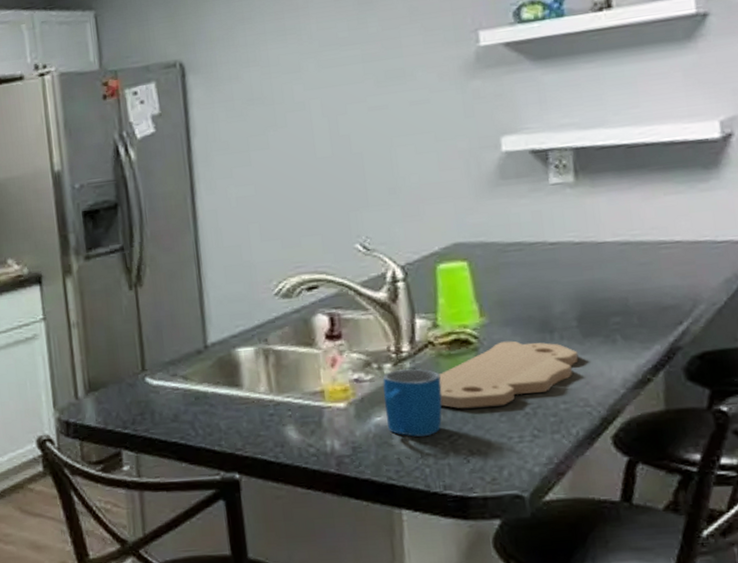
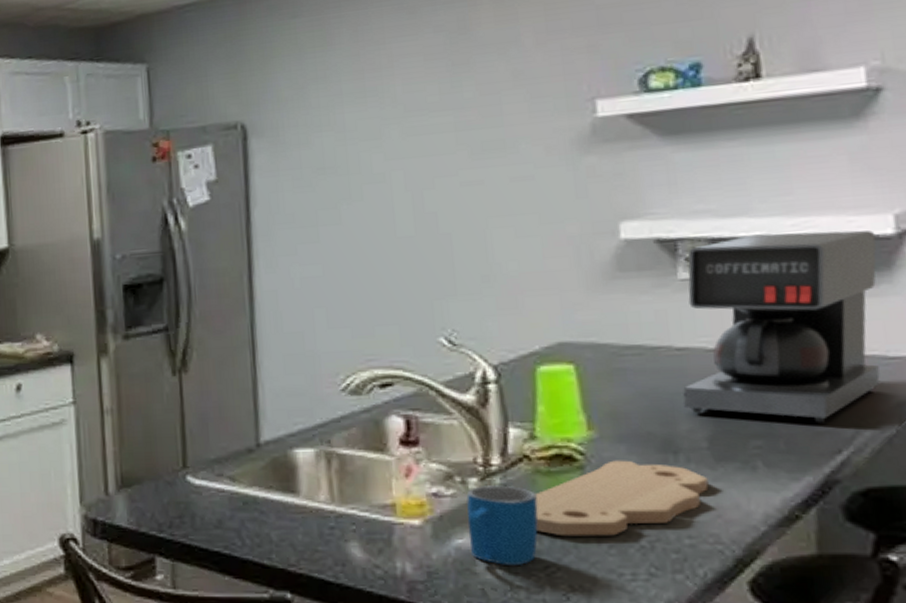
coffee maker: none [556,135,711,300] -> present [683,230,880,423]

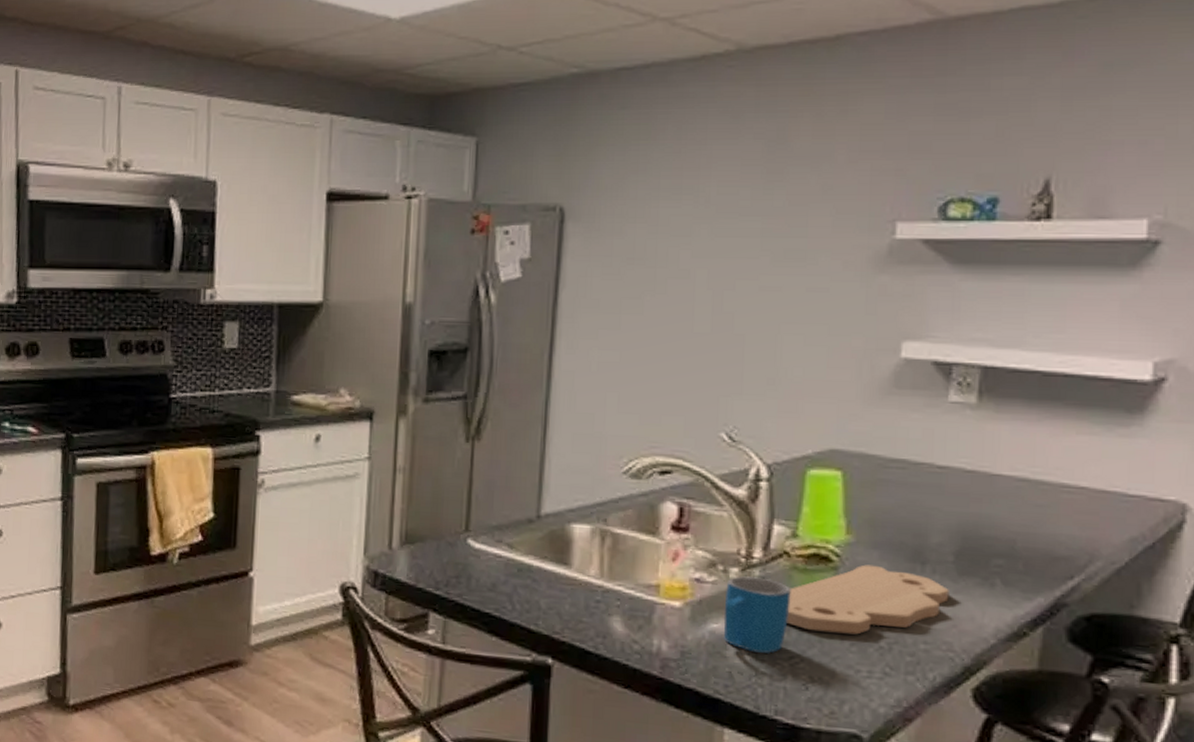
coffee maker: present [683,230,880,423] -> none [937,367,1134,550]

